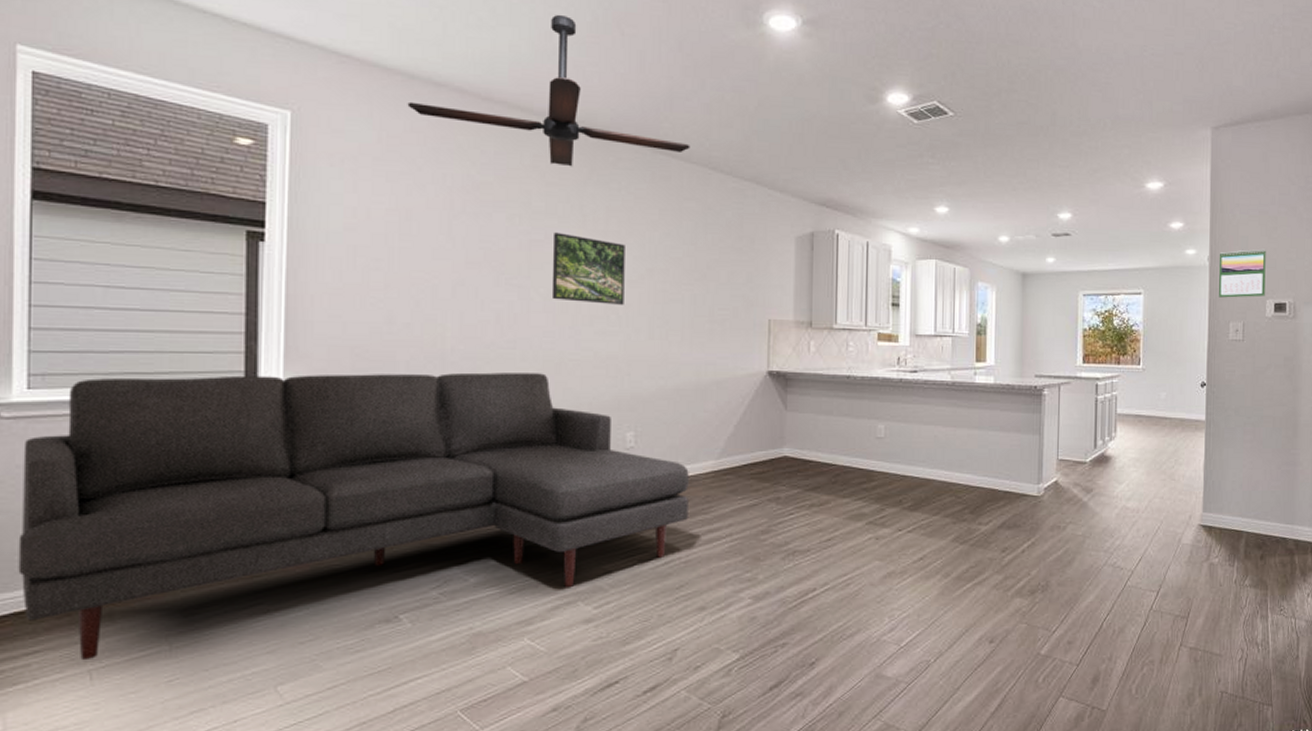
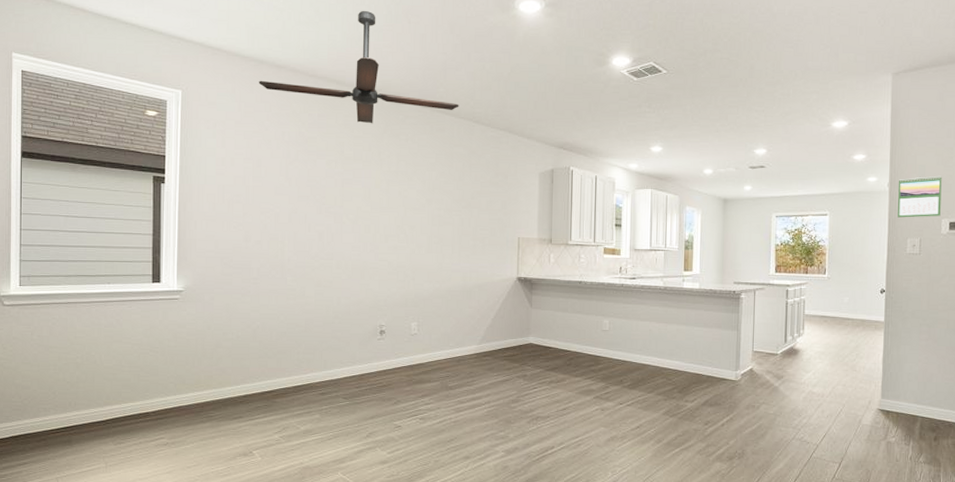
sofa: present [18,372,689,661] -> none [14,277,457,471]
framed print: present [551,232,625,305] -> none [358,173,411,227]

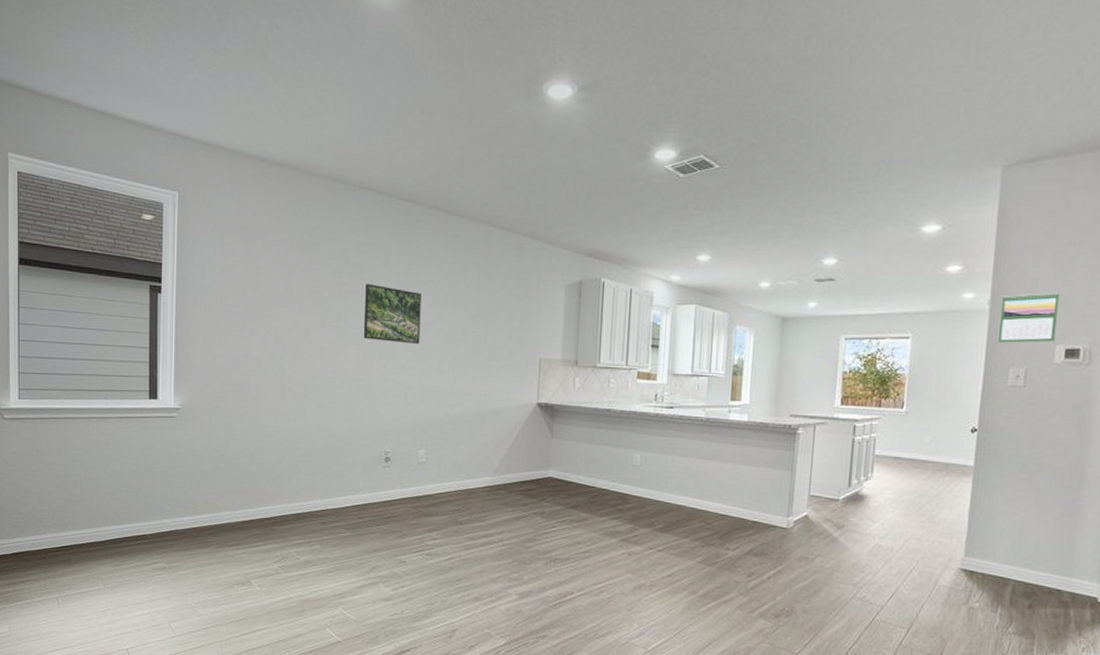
ceiling fan: present [258,10,459,124] -> none [258,99,477,229]
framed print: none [358,173,411,227] -> present [363,284,421,344]

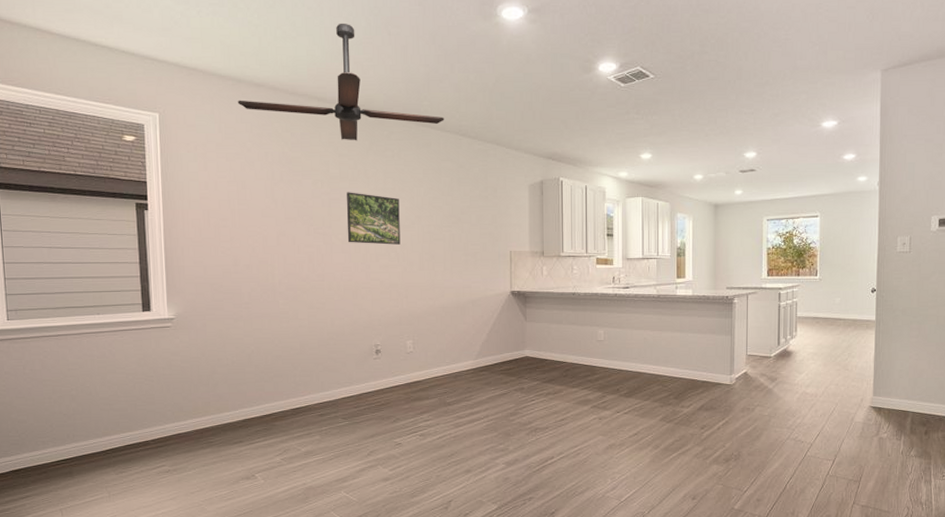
ceiling fan: none [258,99,477,229] -> present [237,23,445,141]
calendar: present [999,292,1060,343] -> none [888,172,932,216]

